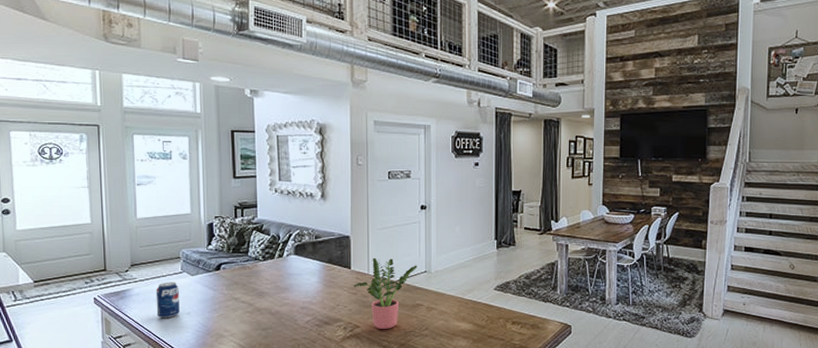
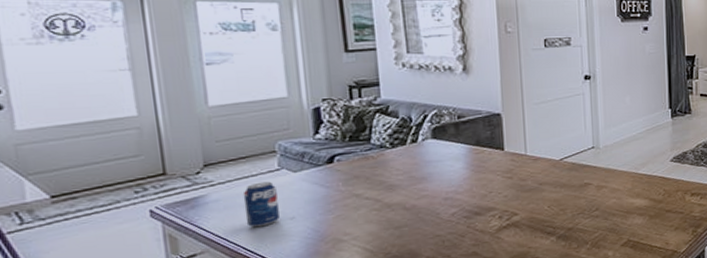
potted plant: present [353,258,417,329] -> none [508,135,584,214]

